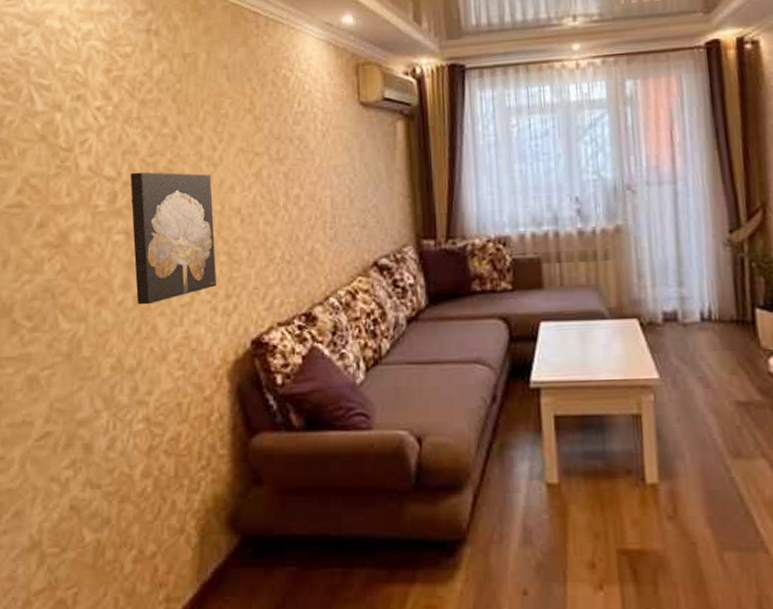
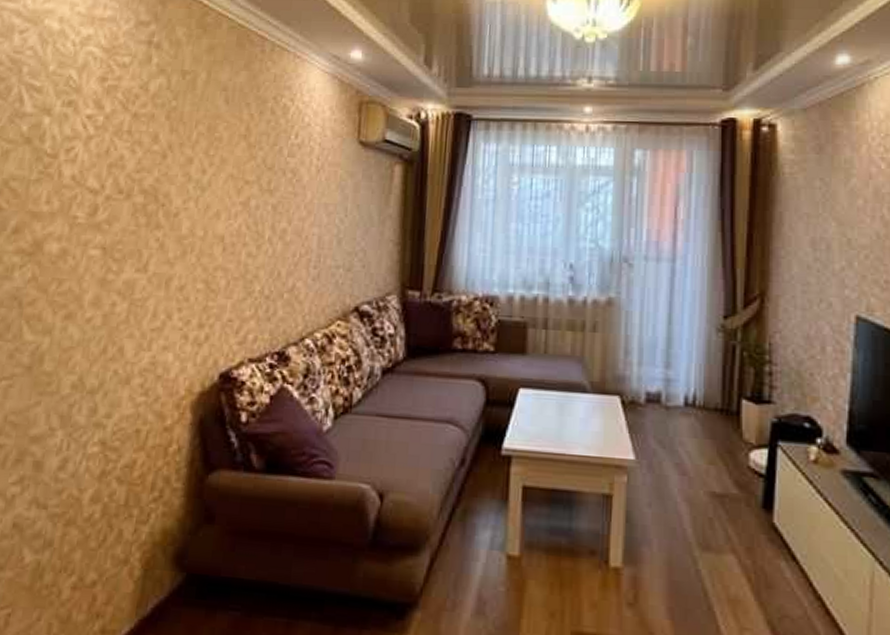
wall art: present [130,172,217,305] -> none [106,187,198,325]

